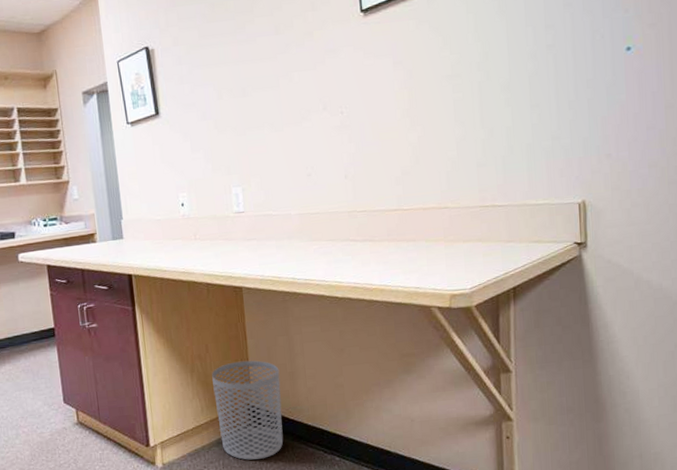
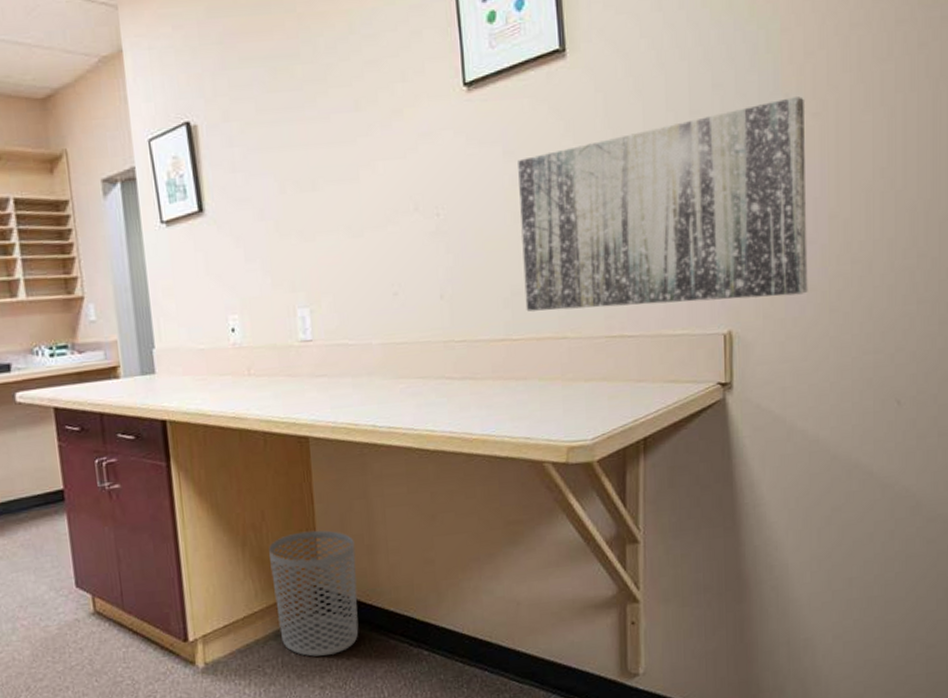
wall art: none [405,11,649,187] -> present [518,97,808,312]

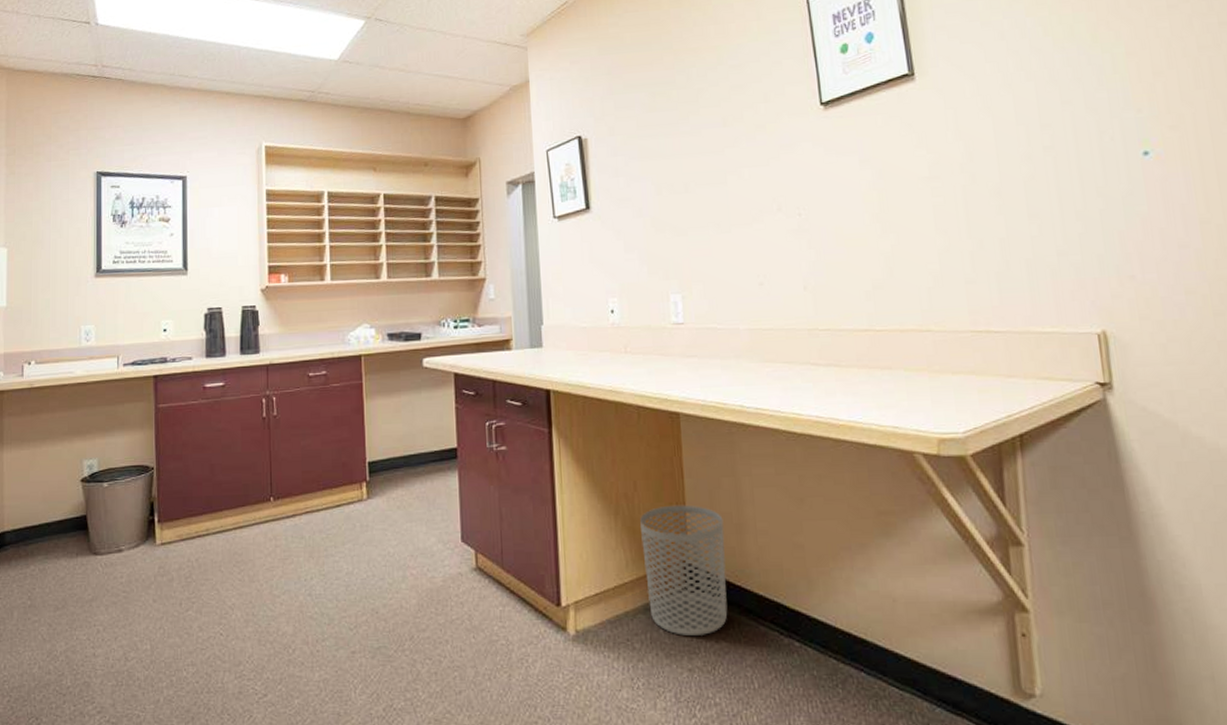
wall art: present [518,97,808,312] -> none [874,111,1186,304]

